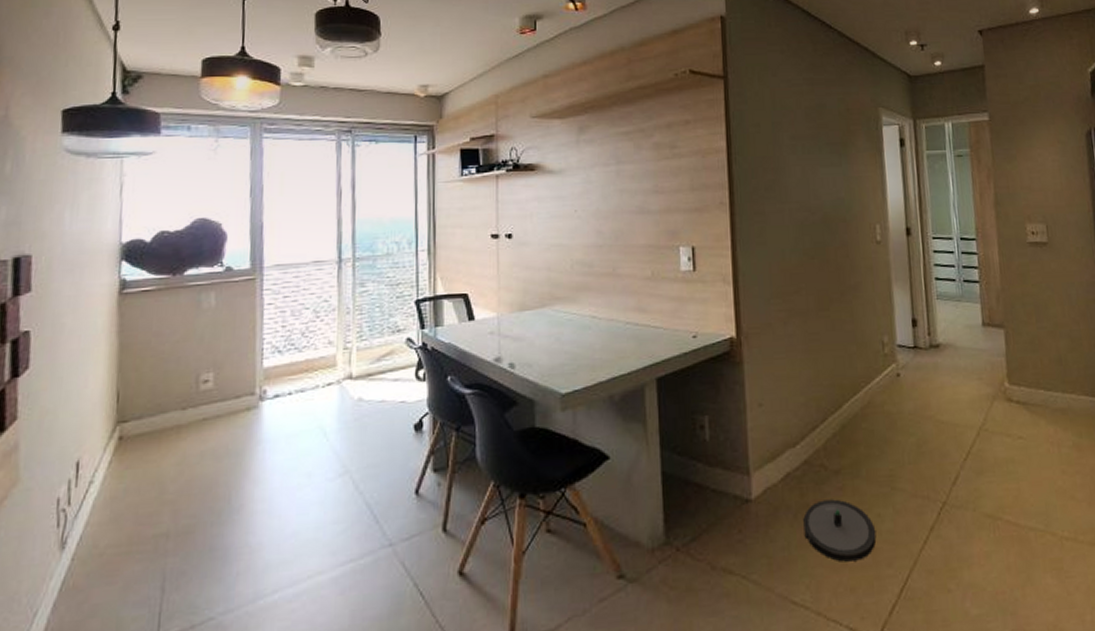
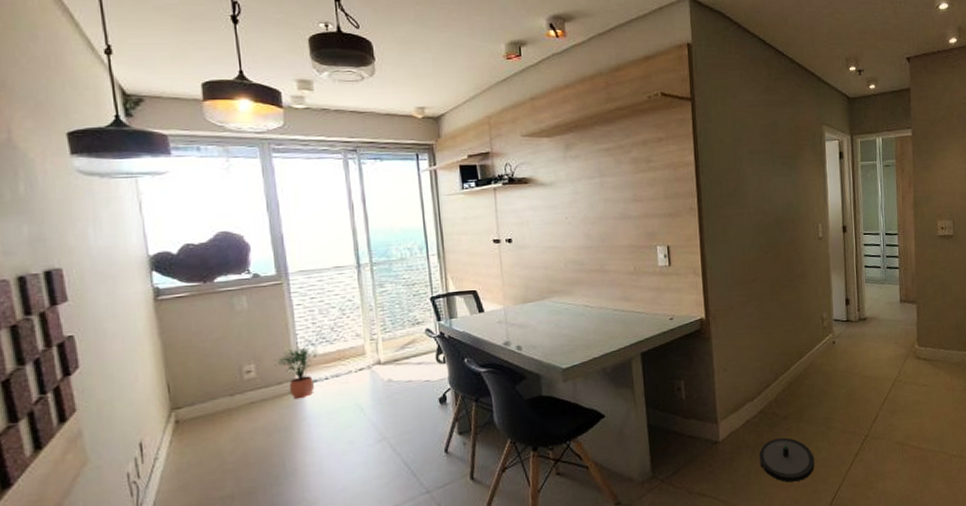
potted plant: none [235,354,285,416] -> present [274,347,319,398]

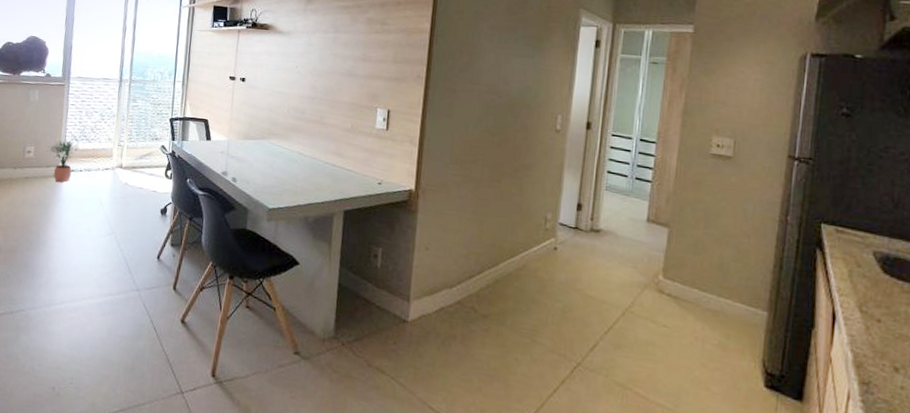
robot vacuum: present [759,437,815,483] -> none [448,335,512,391]

